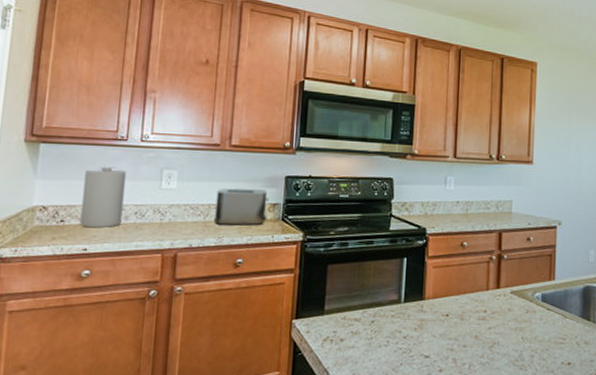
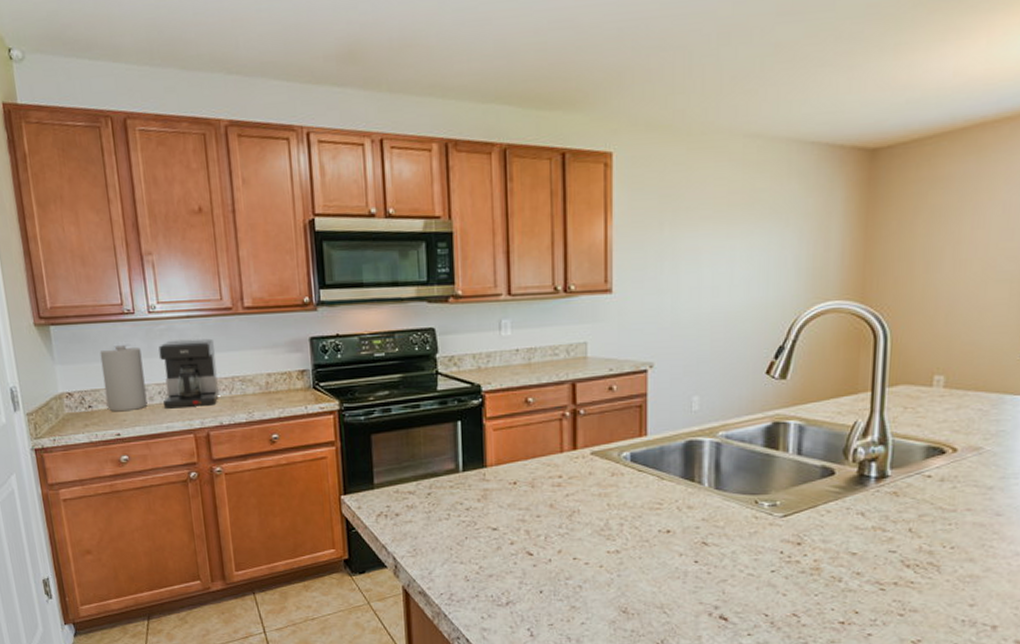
coffee maker: none [137,167,197,229] -> present [158,338,220,409]
toaster: present [213,188,270,226] -> none [238,355,297,400]

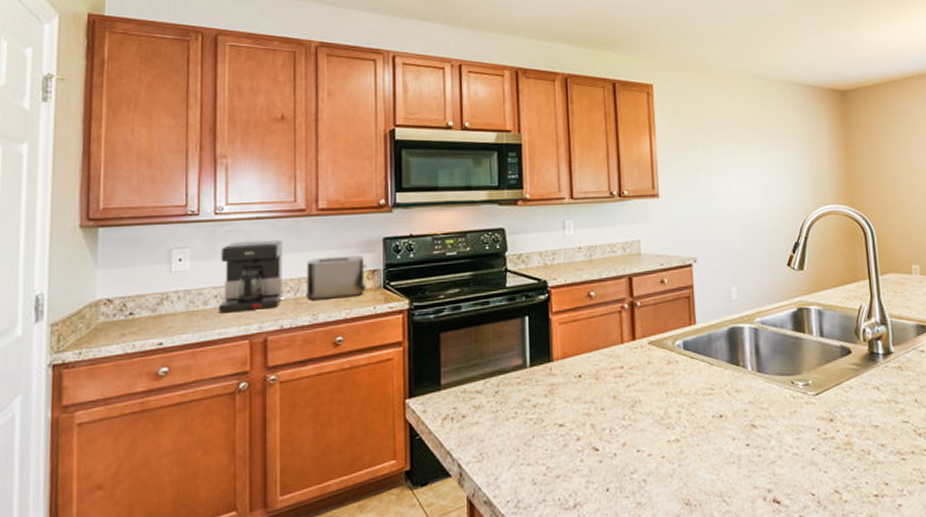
paper towel holder: present [100,345,148,412] -> none [152,247,201,319]
toaster: none [238,355,297,400] -> present [305,255,368,302]

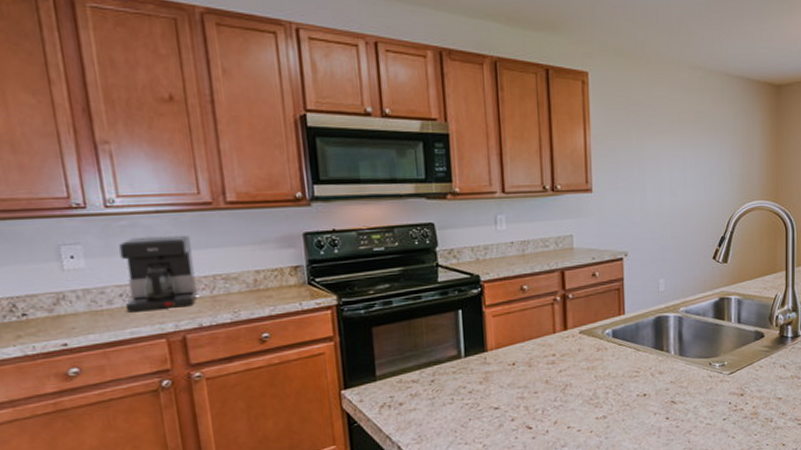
toaster: present [305,255,368,302] -> none [220,251,290,299]

